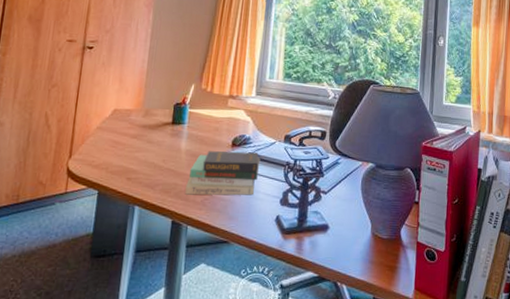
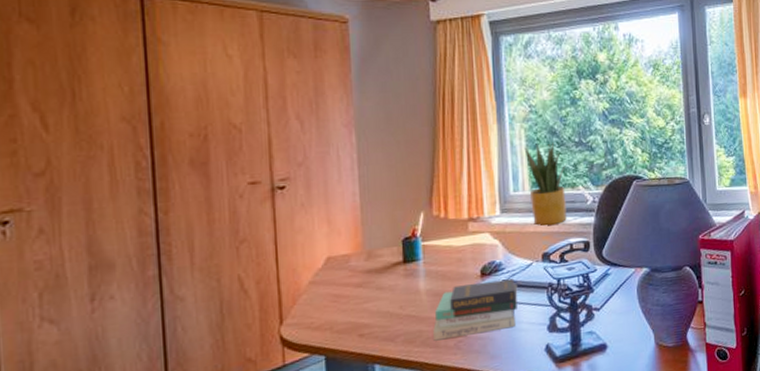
planter: none [281,41,316,113] -> present [524,143,567,227]

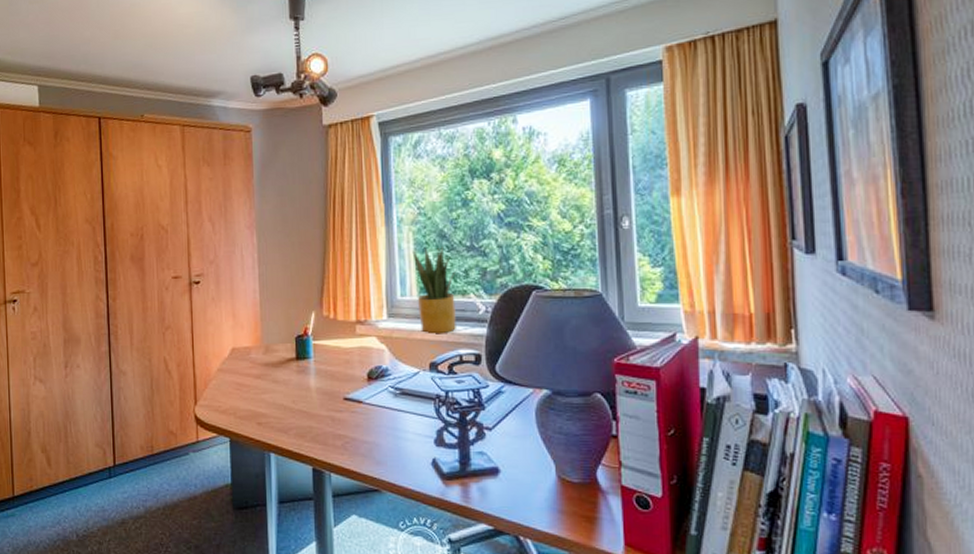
books: present [433,278,518,341] -> none [322,386,404,439]

